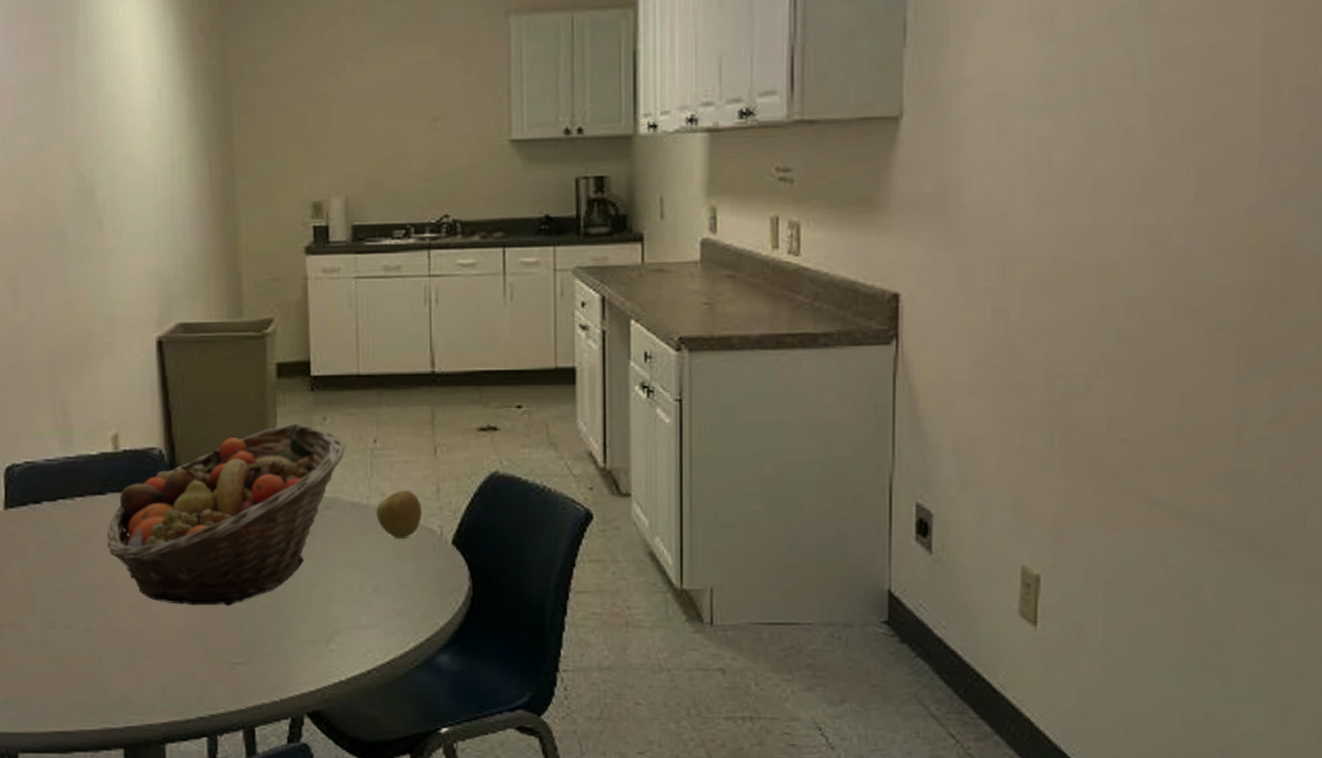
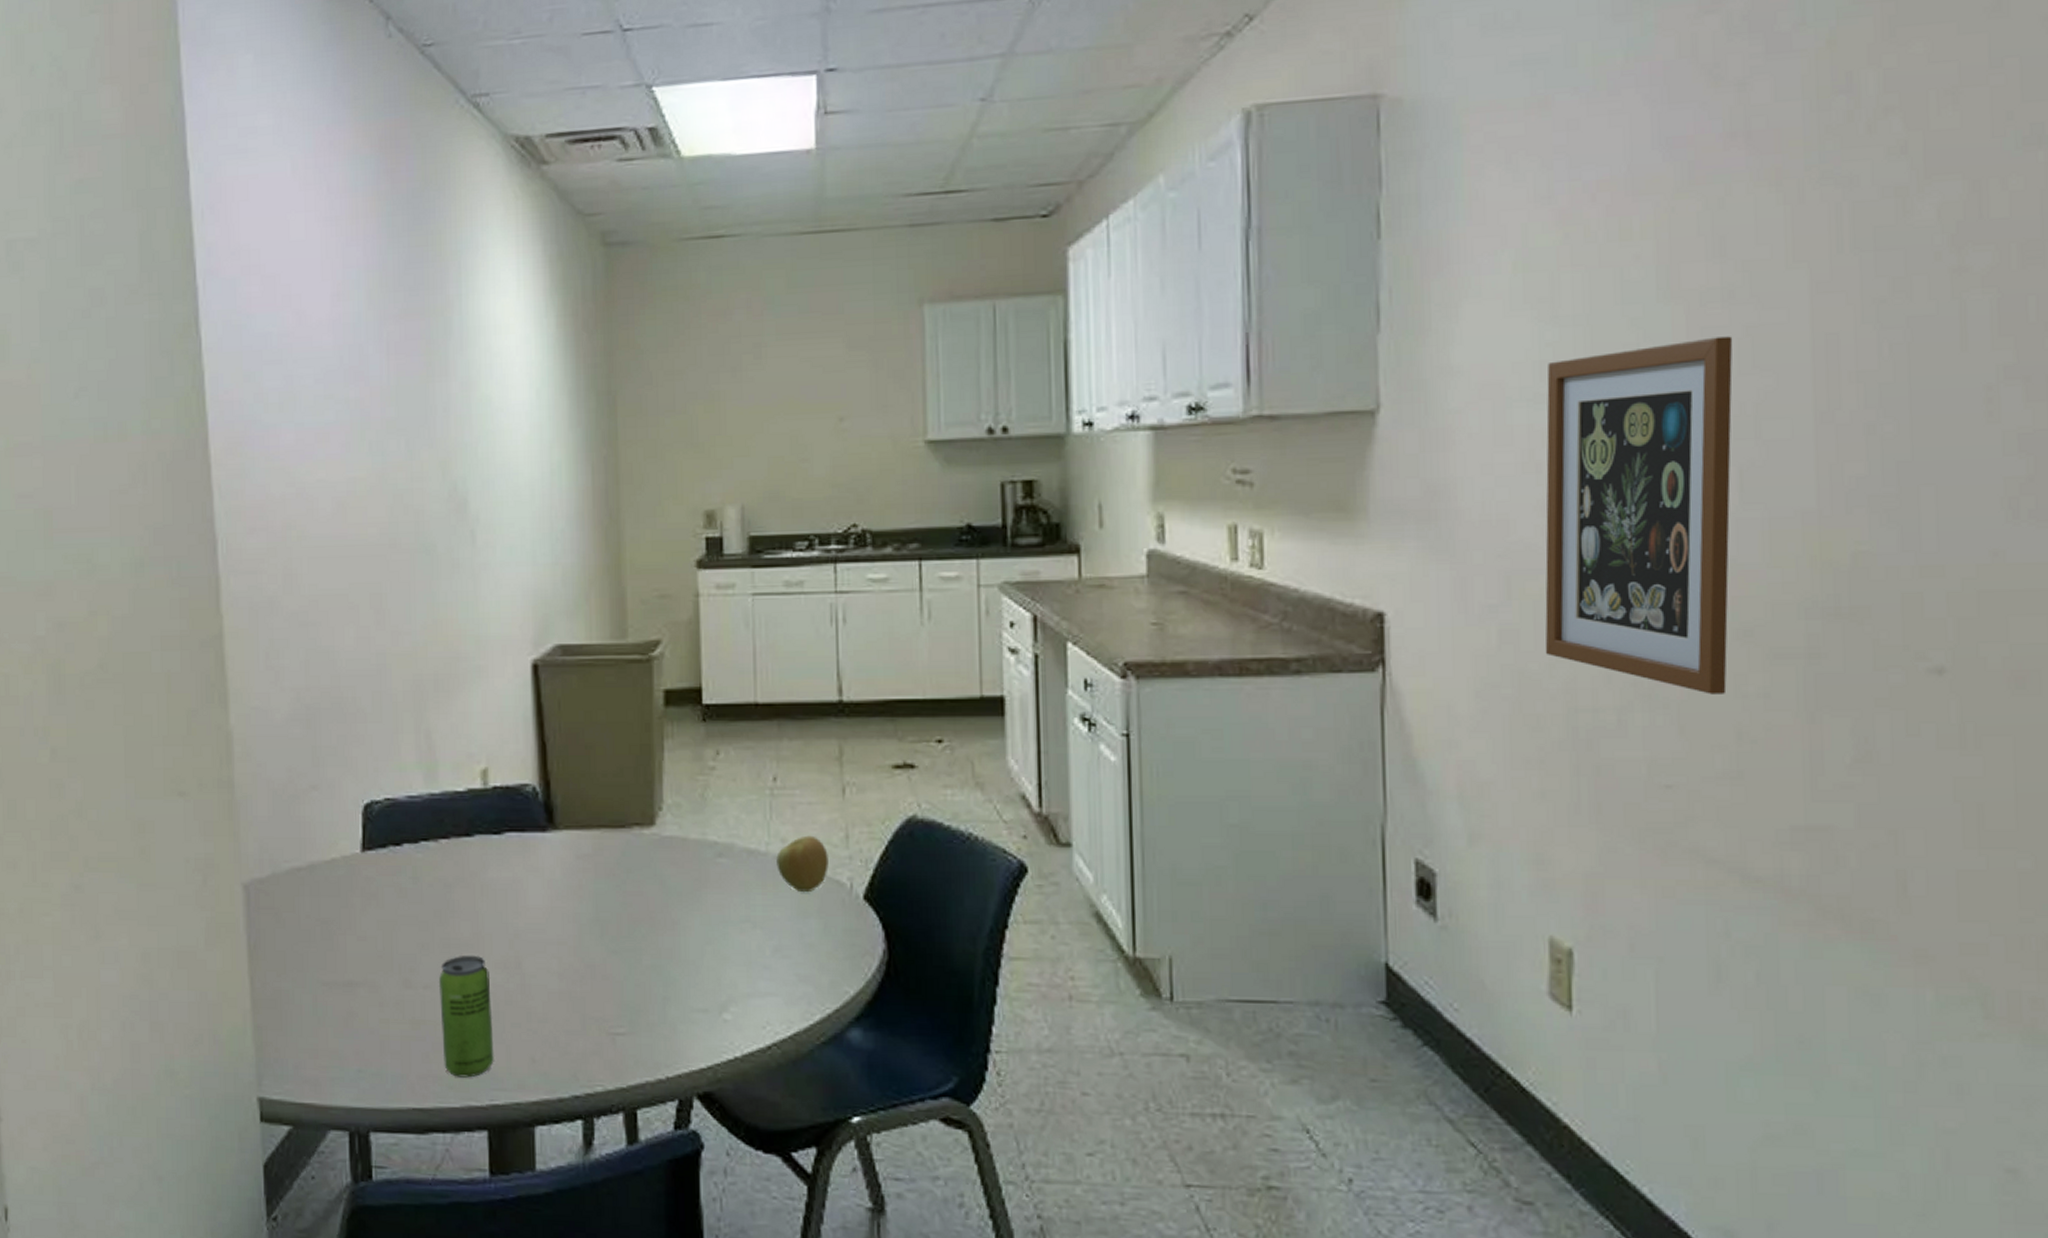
beverage can: none [77,598,128,704] -> present [438,955,494,1078]
fruit basket: present [106,423,346,606] -> none [473,758,742,966]
wall art: none [1030,55,1199,363] -> present [1545,336,1733,694]

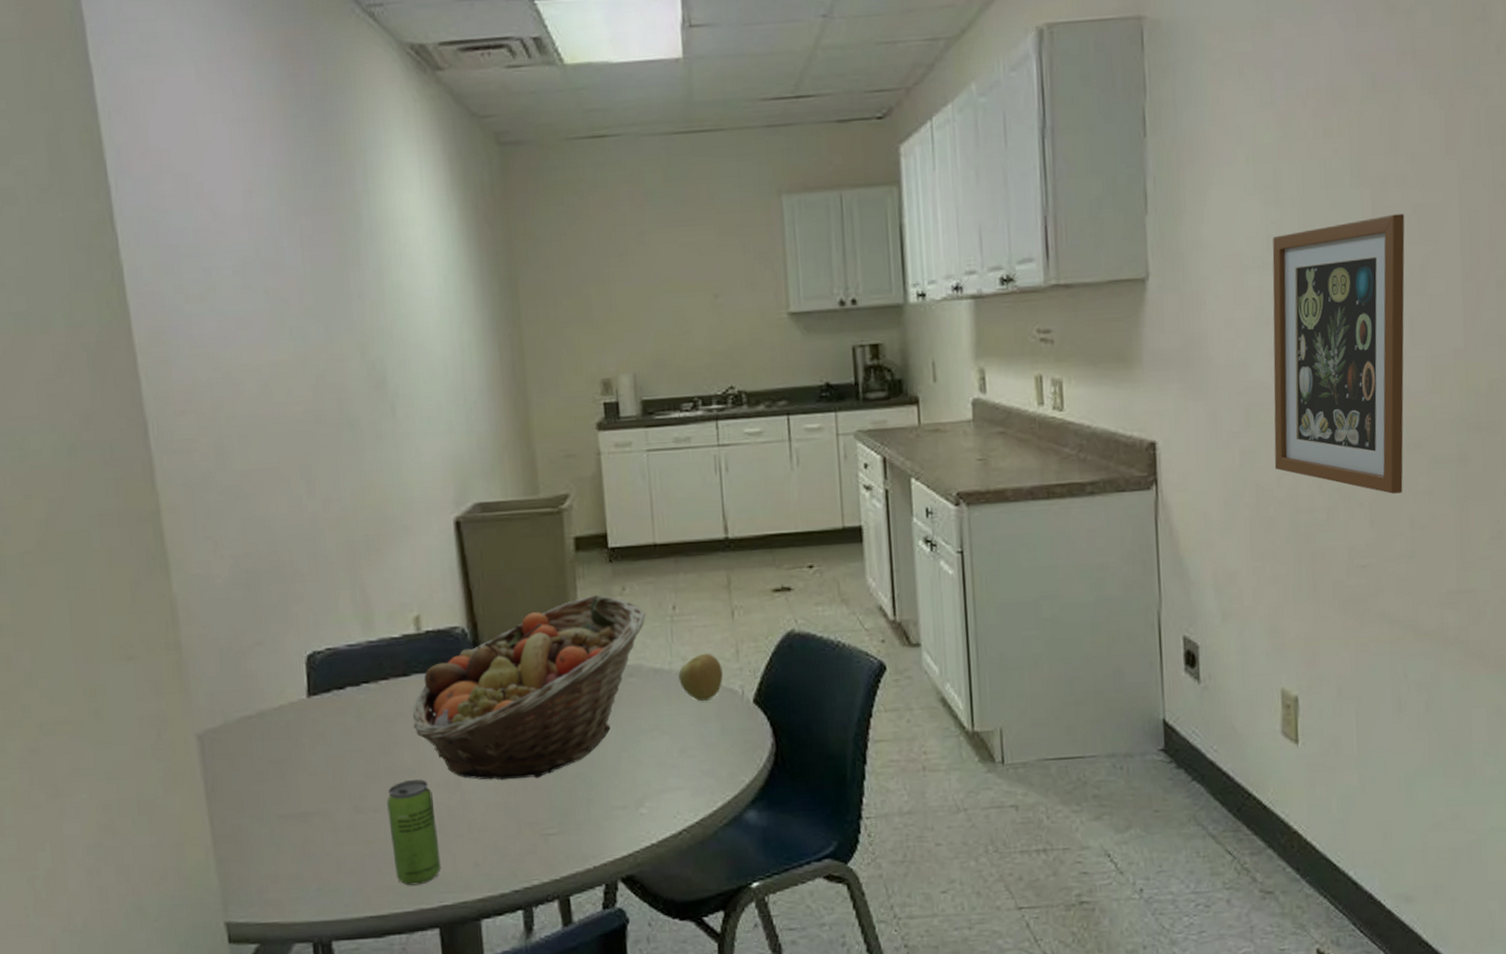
fruit basket: none [473,758,742,966] -> present [412,594,646,781]

